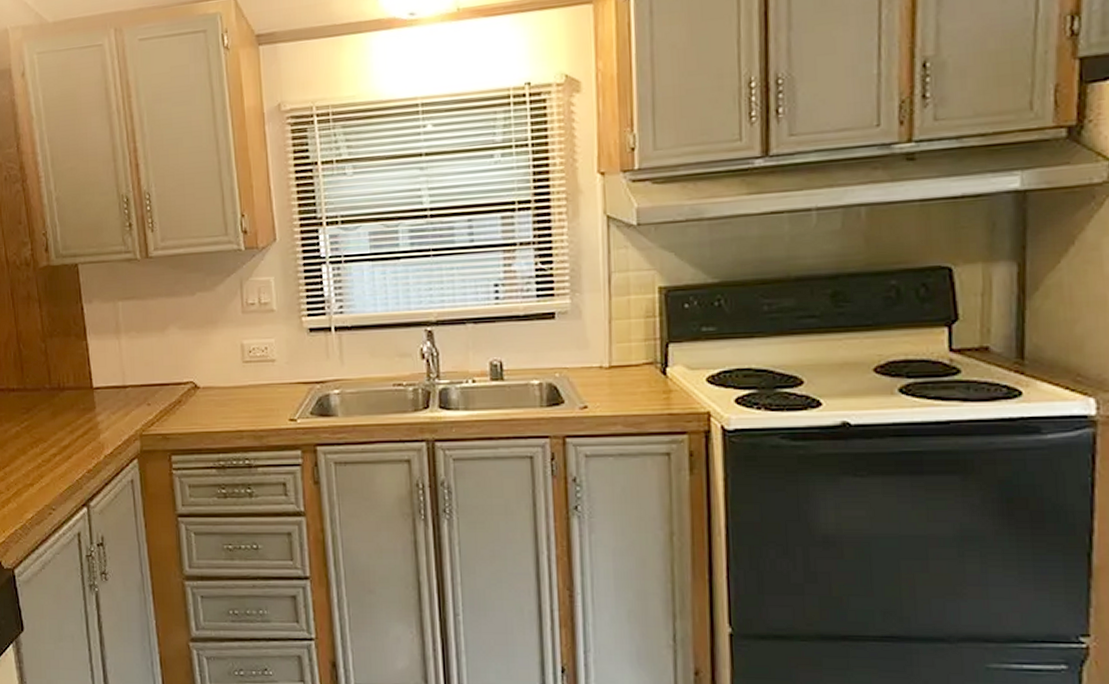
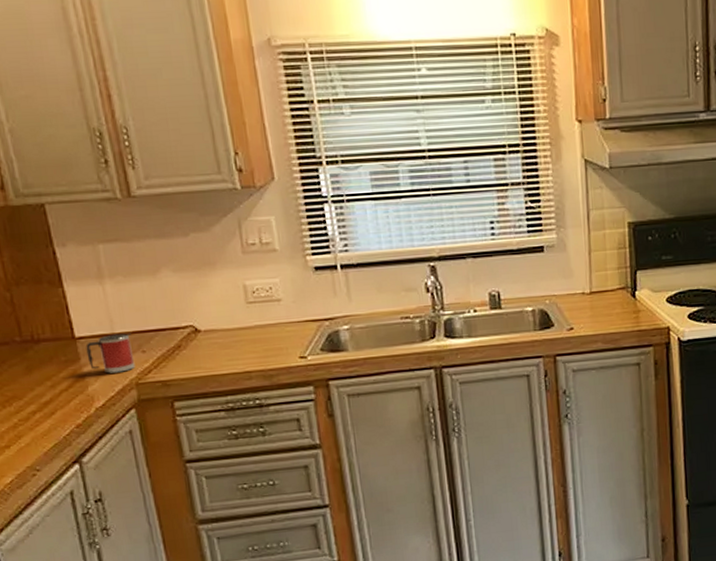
mug: none [101,386,141,423] -> present [86,333,135,374]

